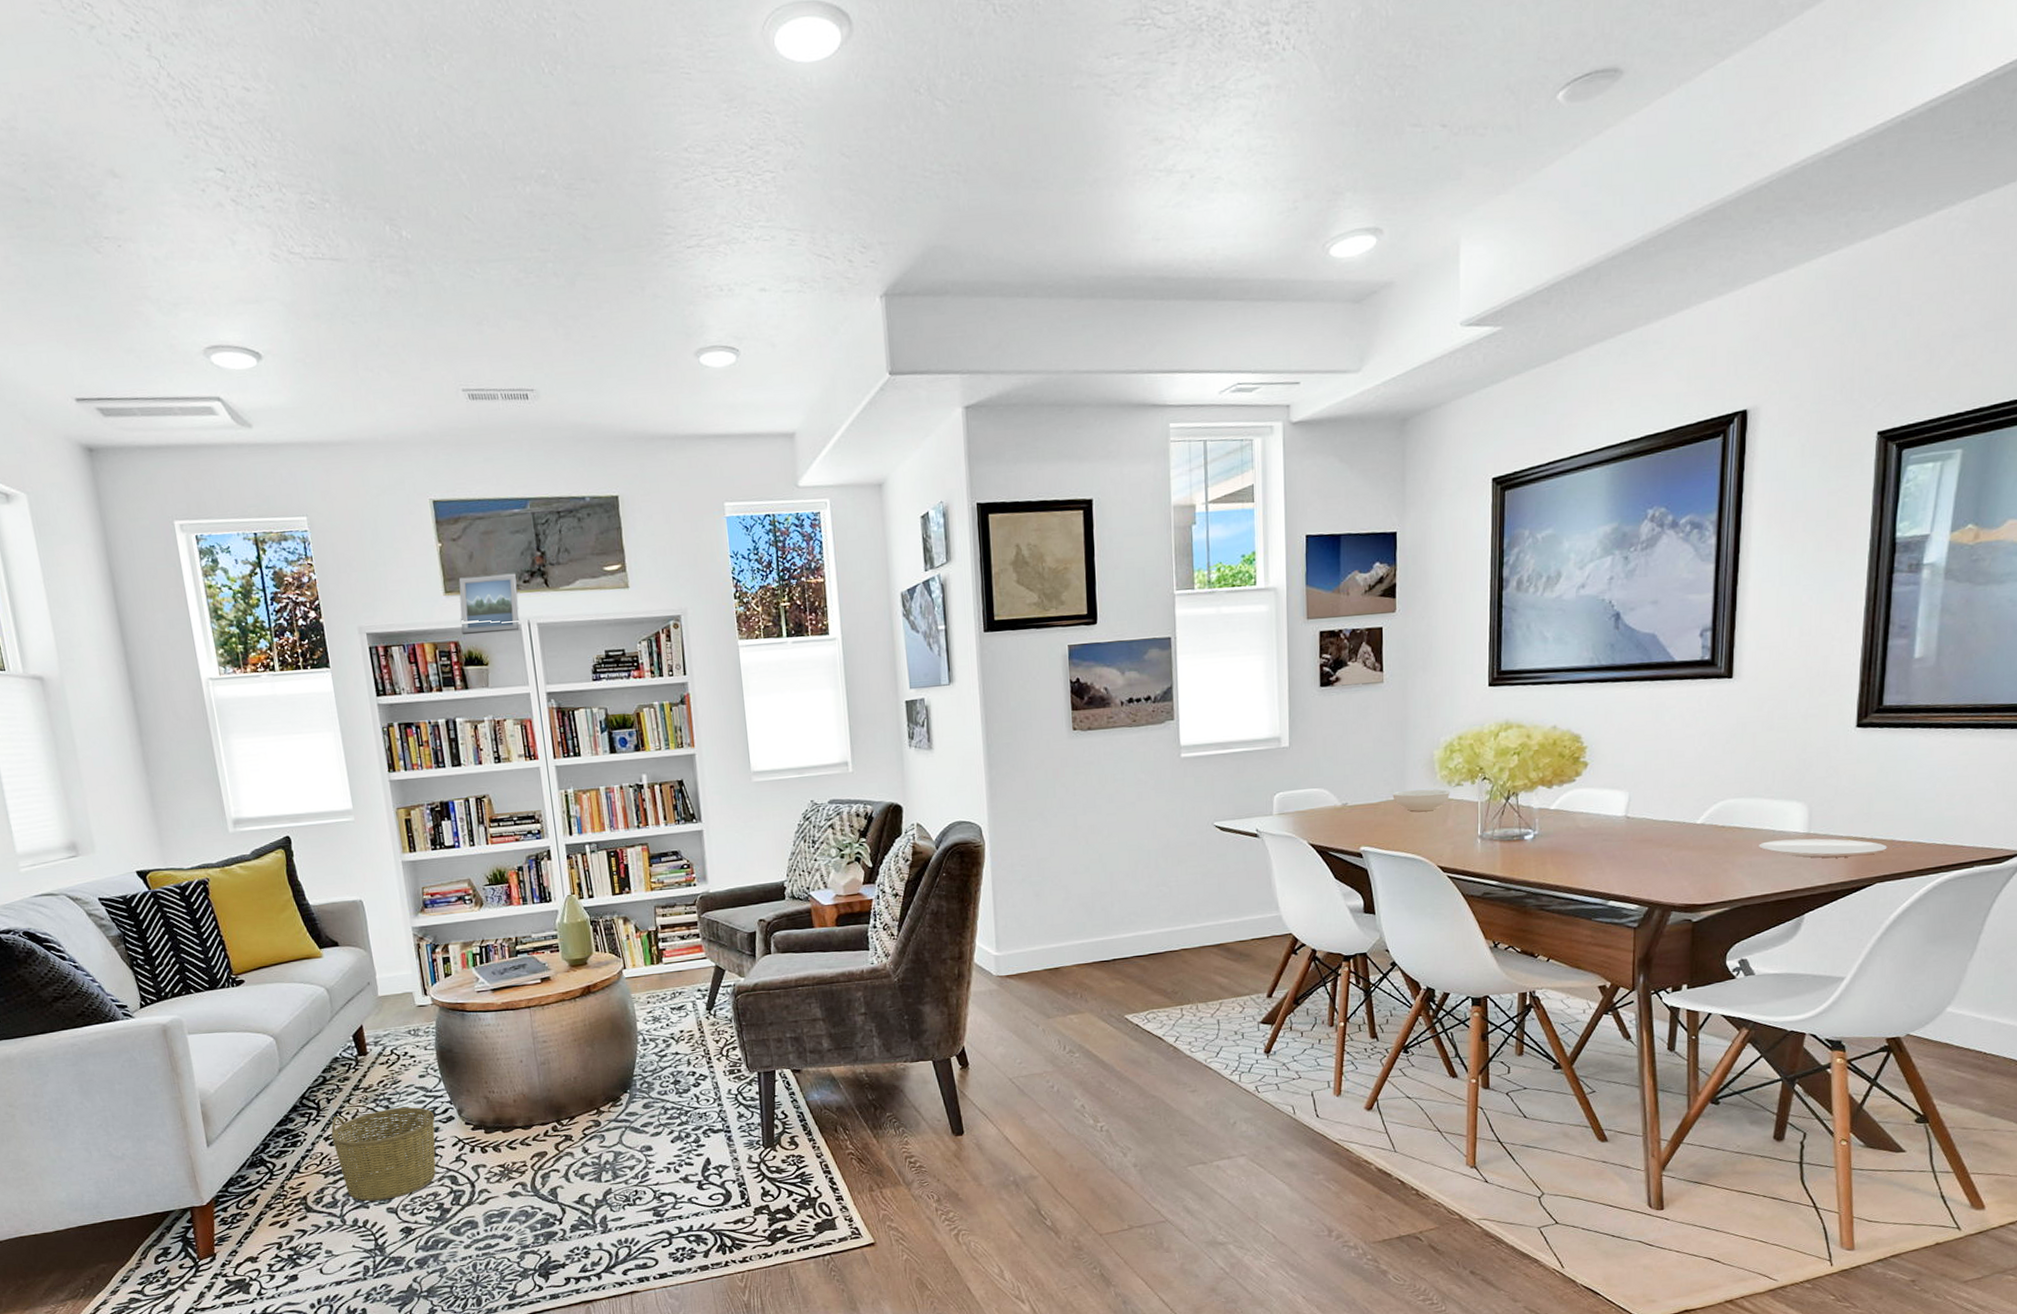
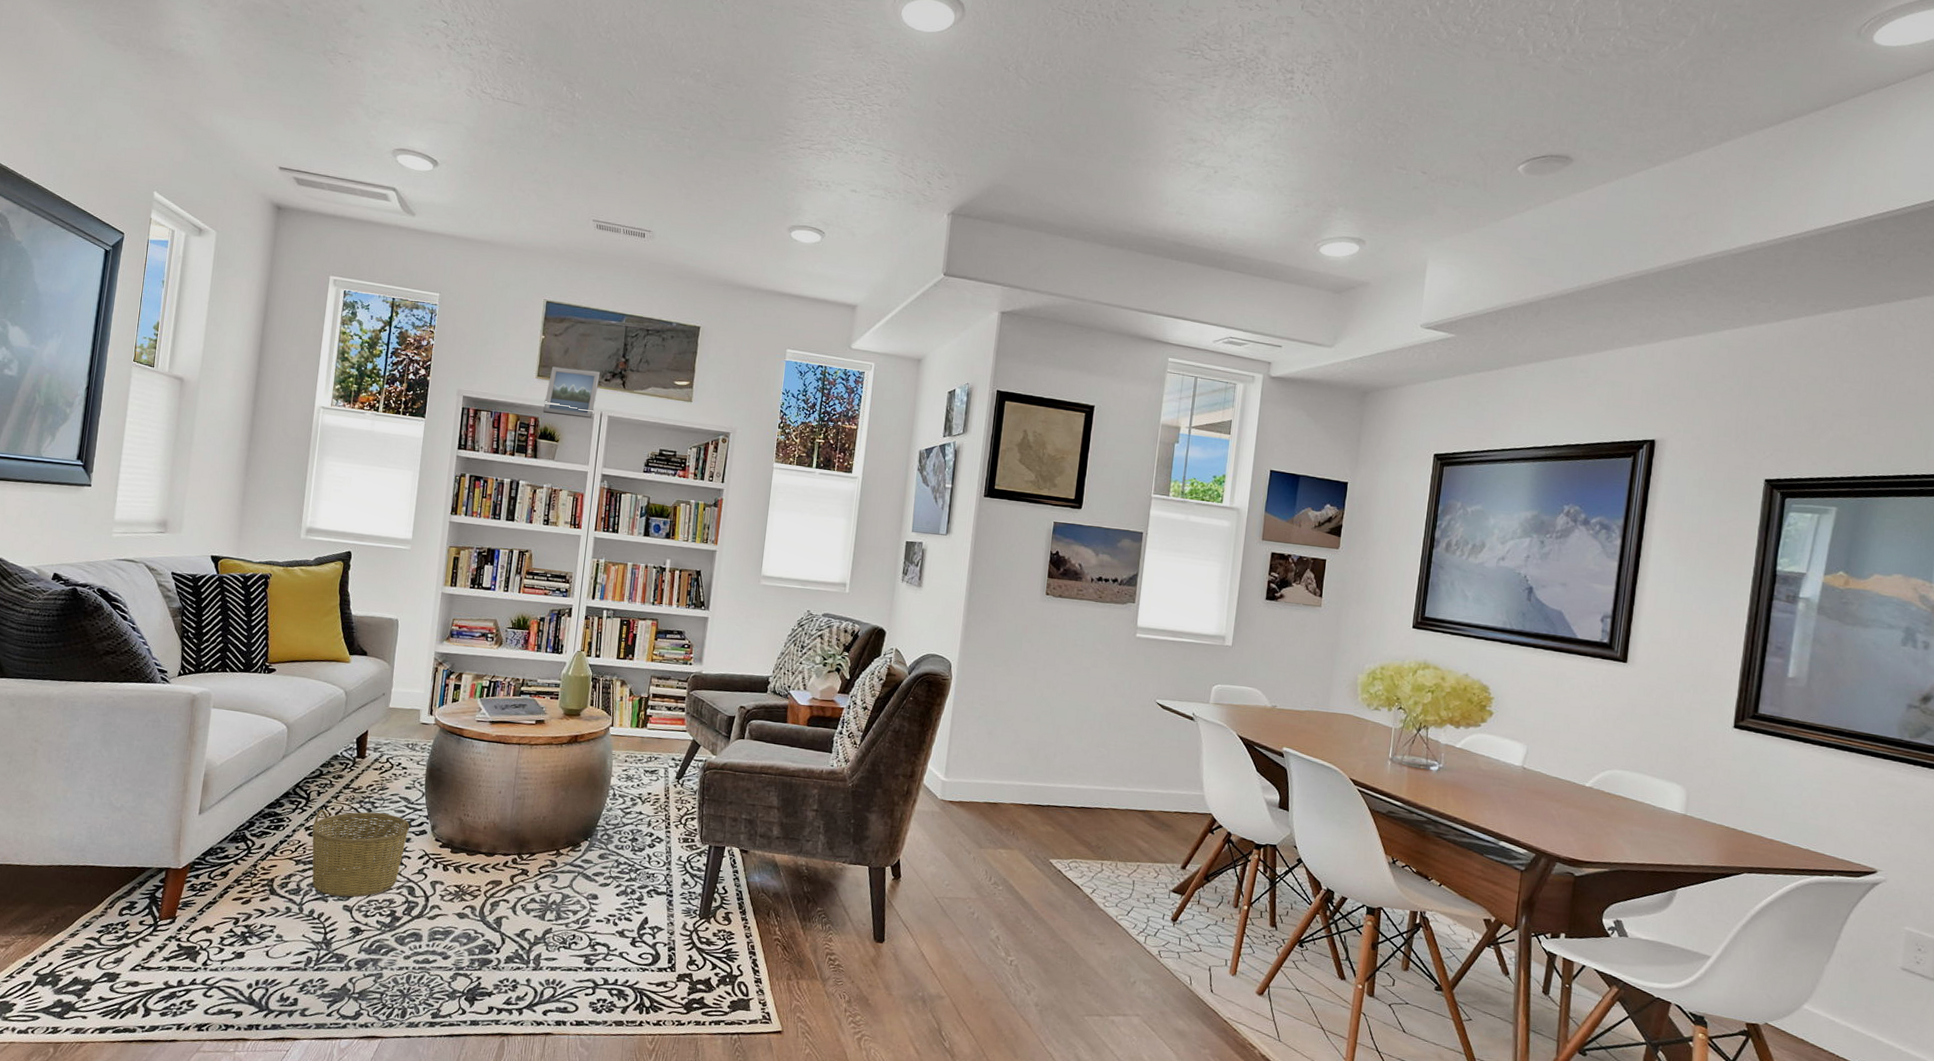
bowl: present [1392,789,1451,813] -> none [1317,704,1369,728]
plate: present [1759,838,1887,859] -> none [1639,814,1756,846]

